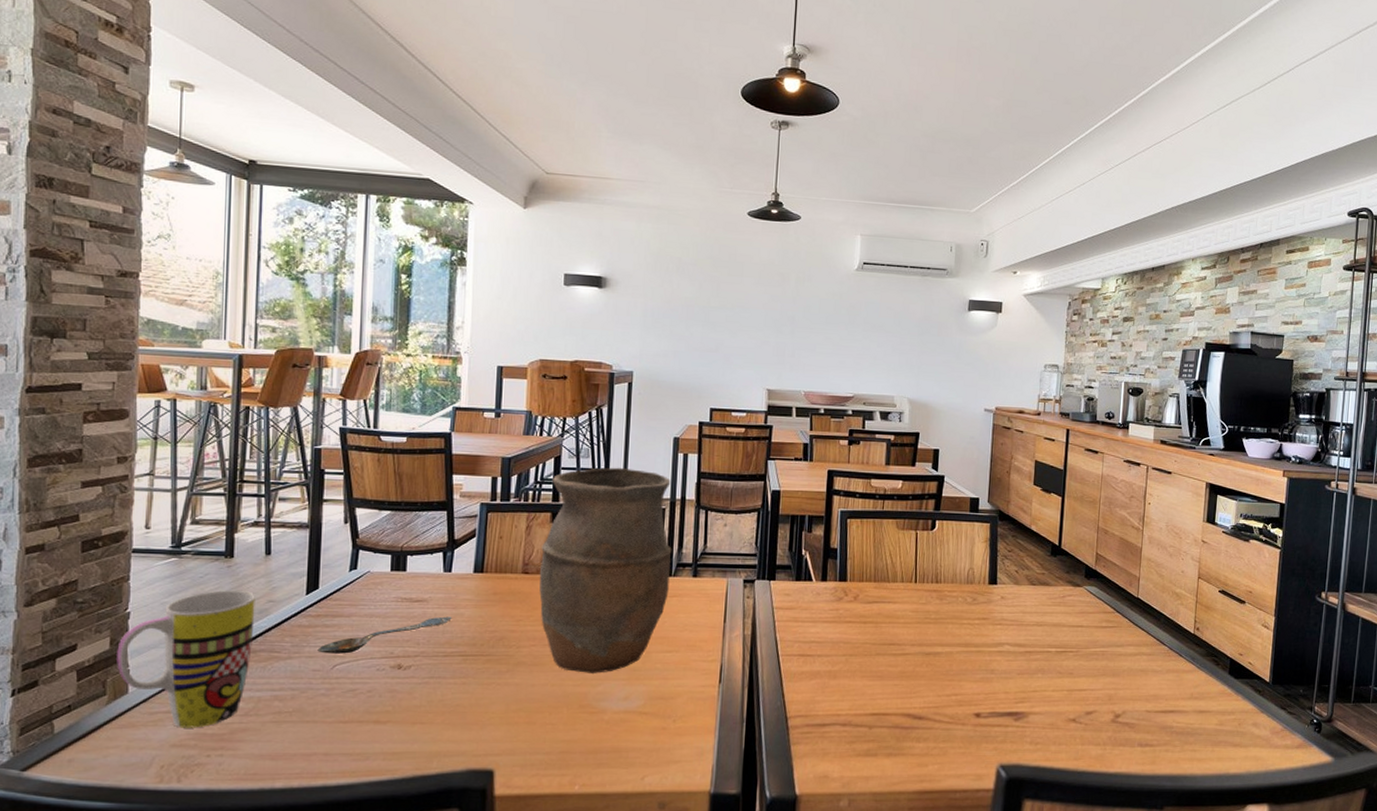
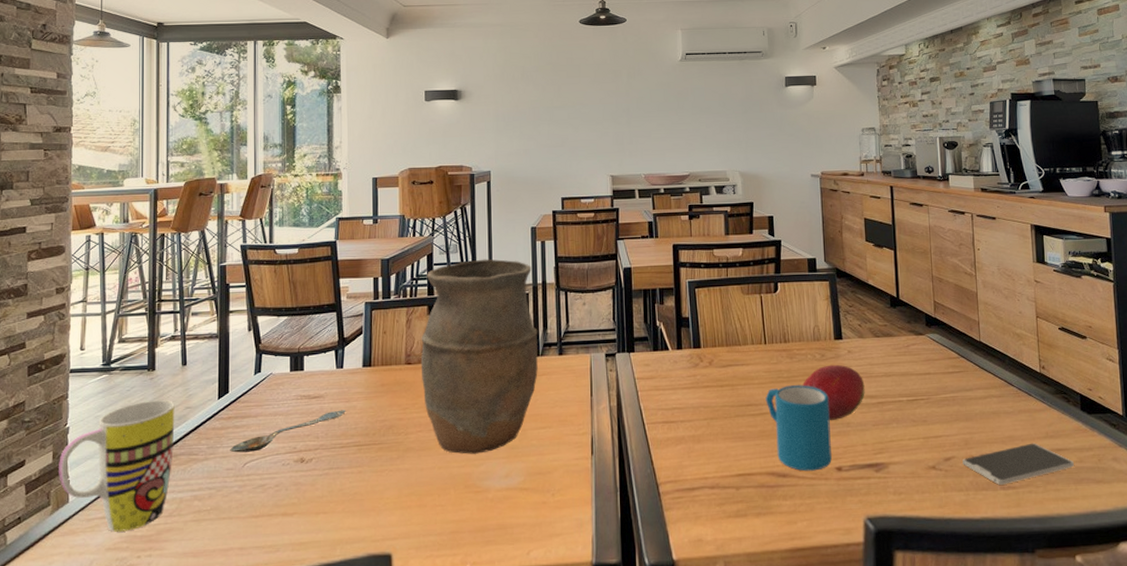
mug: none [909,627,976,715] -> present [765,385,832,471]
fruit: none [950,609,1014,666] -> present [803,364,865,420]
smartphone: none [1103,703,1214,742] -> present [962,443,1074,485]

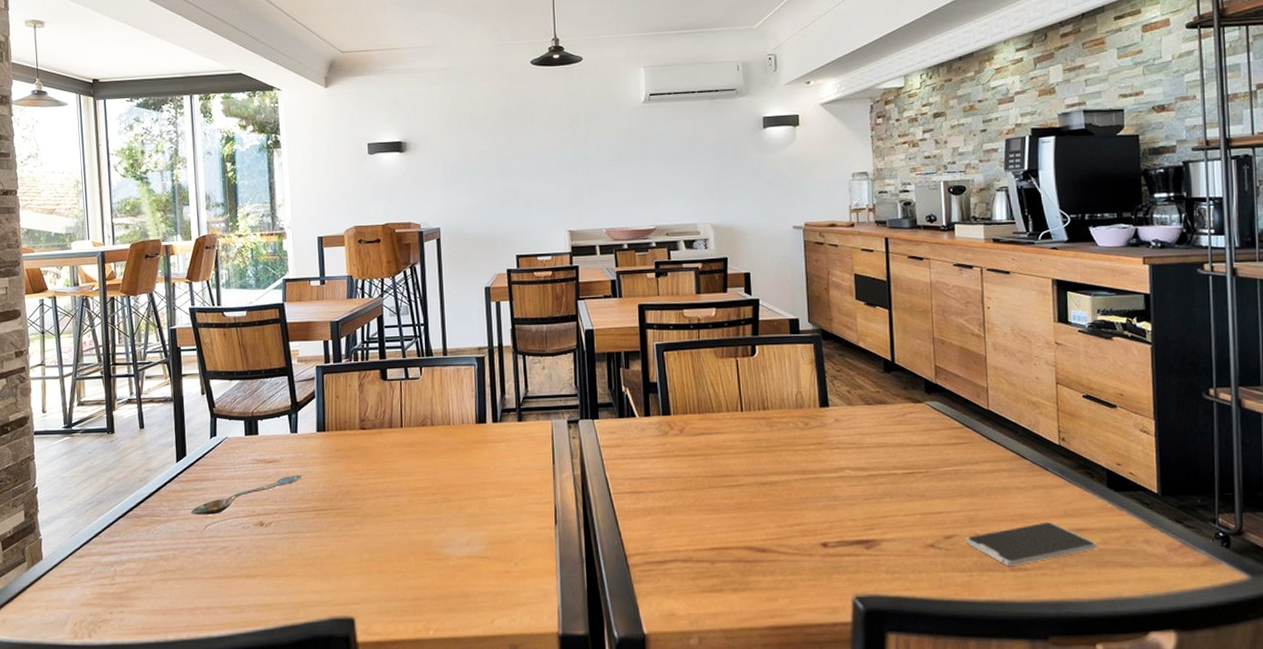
mug: present [59,400,175,532] -> none [30,462,137,589]
vase: present [420,259,538,454] -> none [374,321,497,521]
mug: present [765,385,832,471] -> none [742,455,816,547]
fruit: present [803,364,865,420] -> none [784,434,855,493]

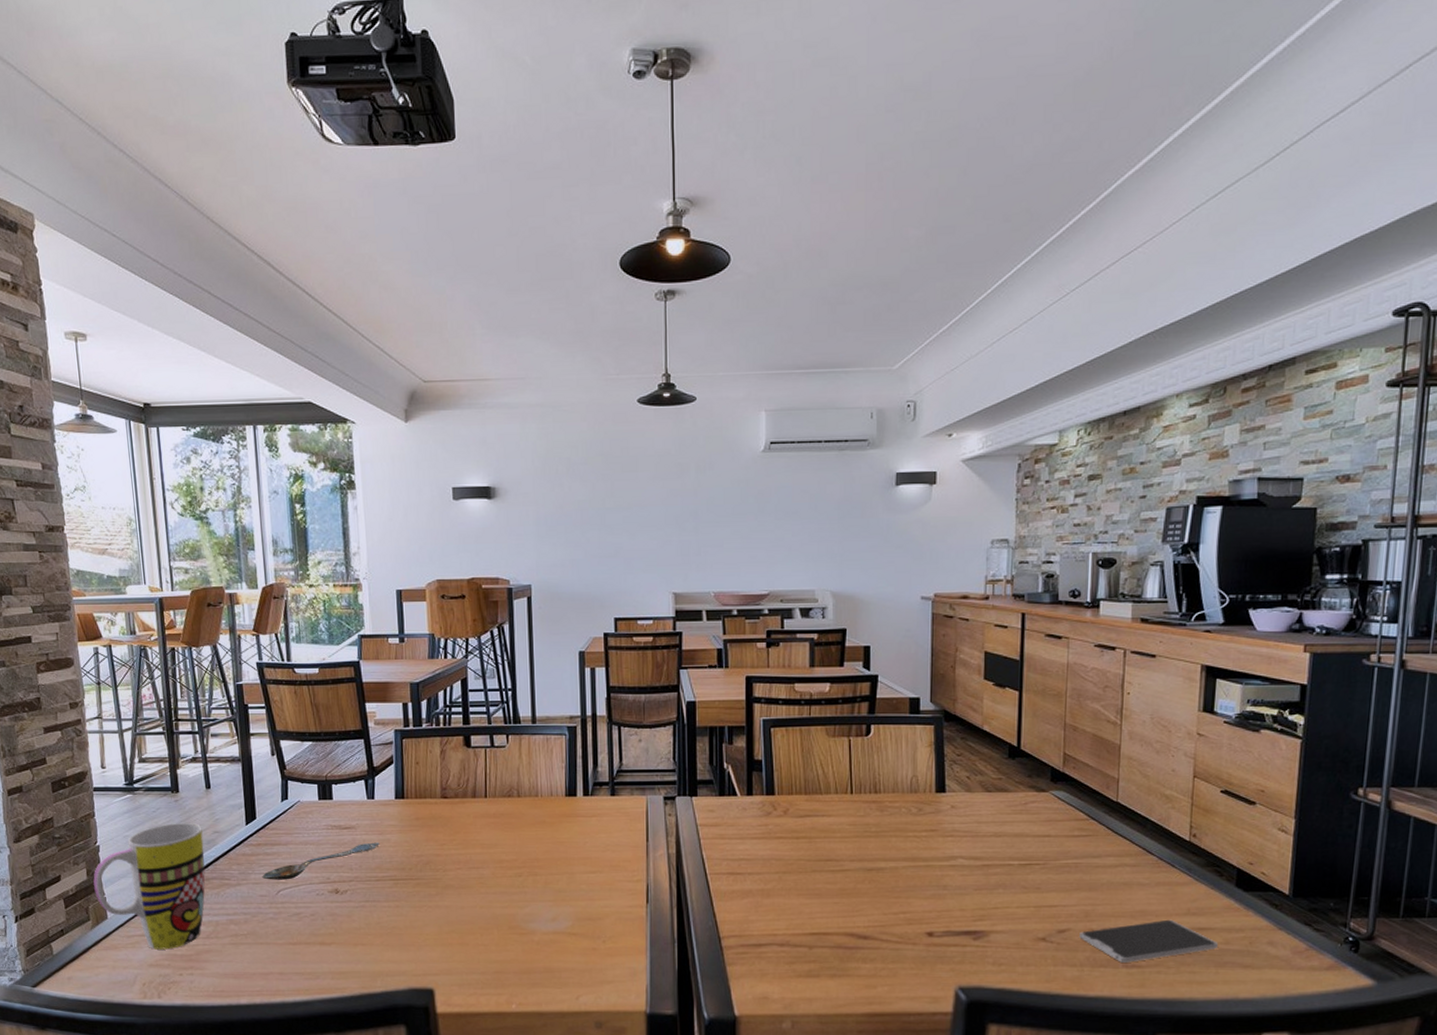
mug: none [30,462,137,589] -> present [93,823,206,950]

